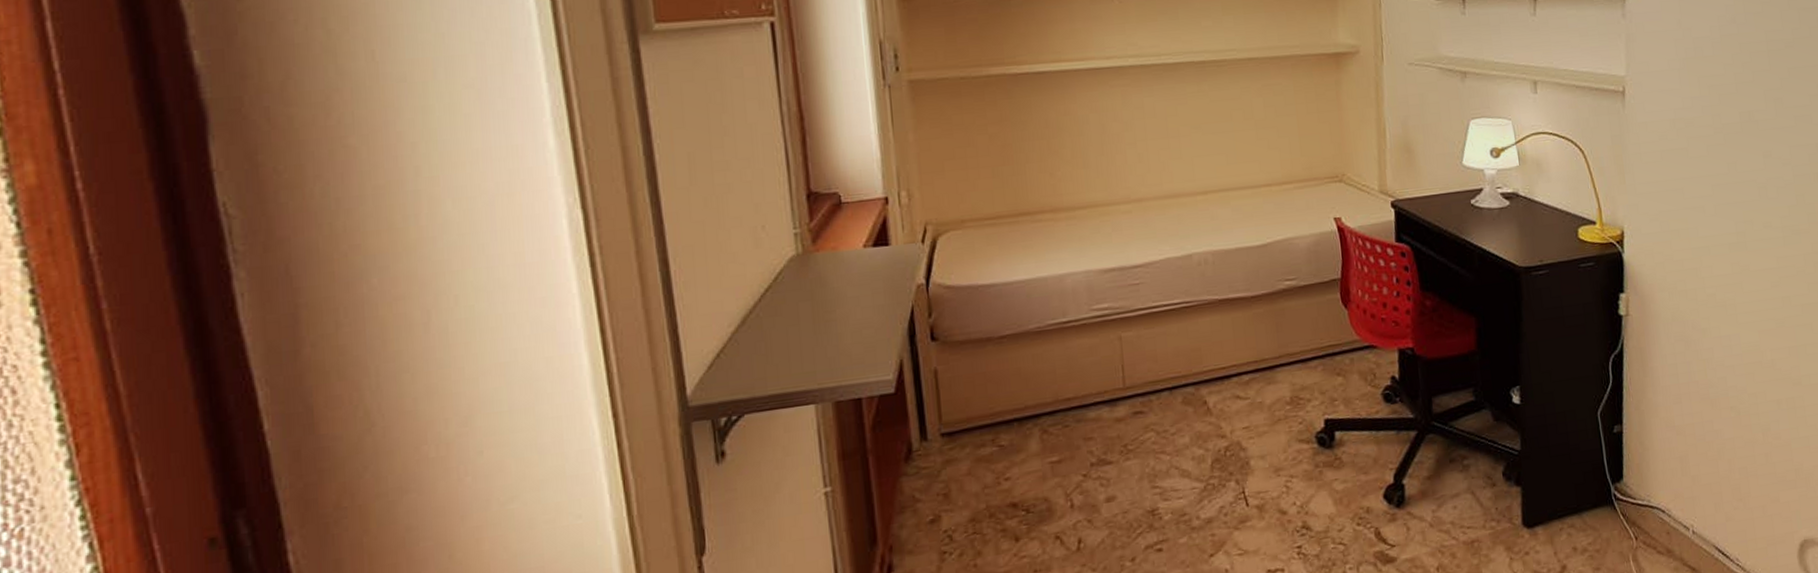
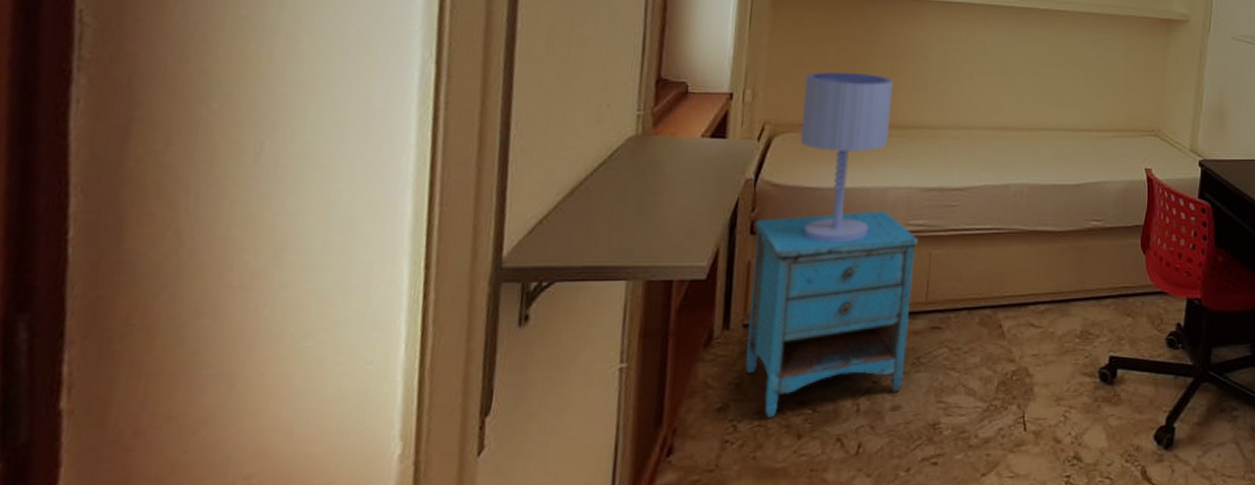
nightstand: none [934,299,1114,524] -> present [745,211,918,418]
table lamp: none [959,157,1058,340] -> present [800,71,894,243]

